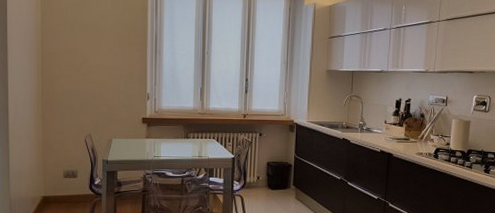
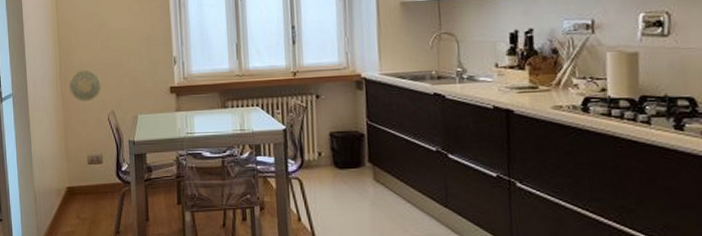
decorative plate: none [49,97,80,125] -> present [68,69,101,102]

